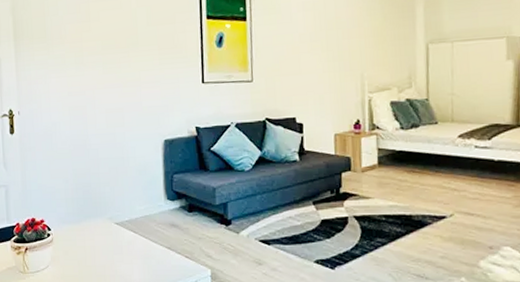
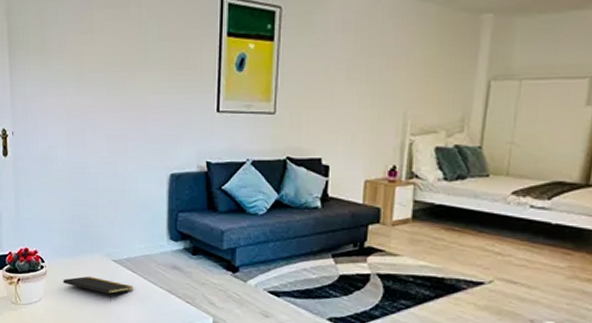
notepad: none [69,240,136,262] -> present [63,276,133,301]

